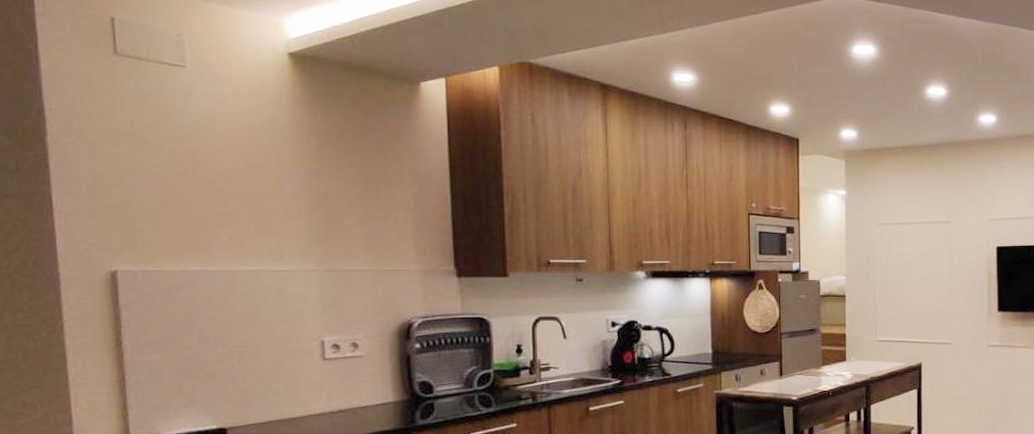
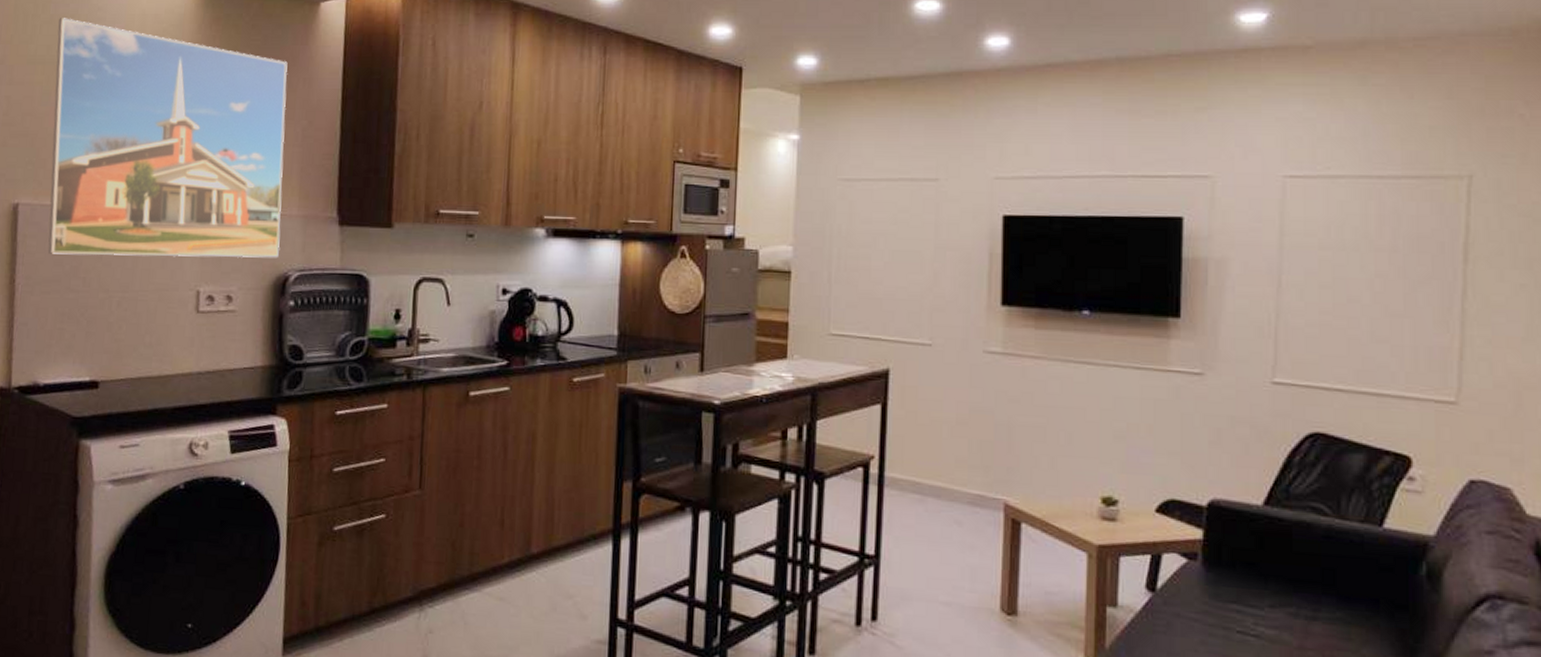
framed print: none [142,93,401,316] -> present [48,18,288,258]

